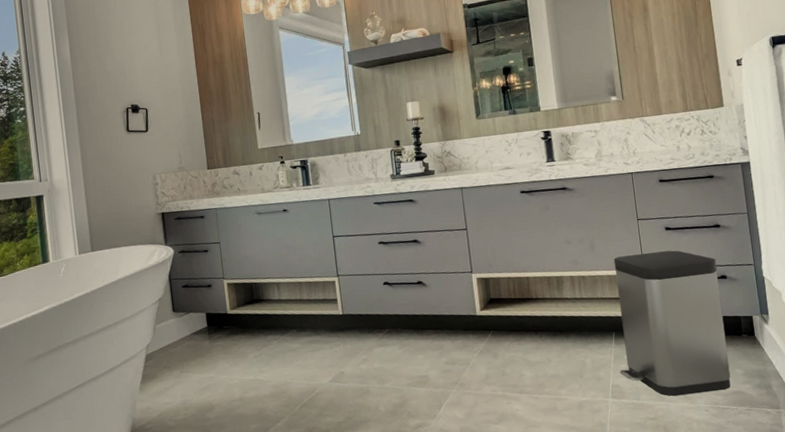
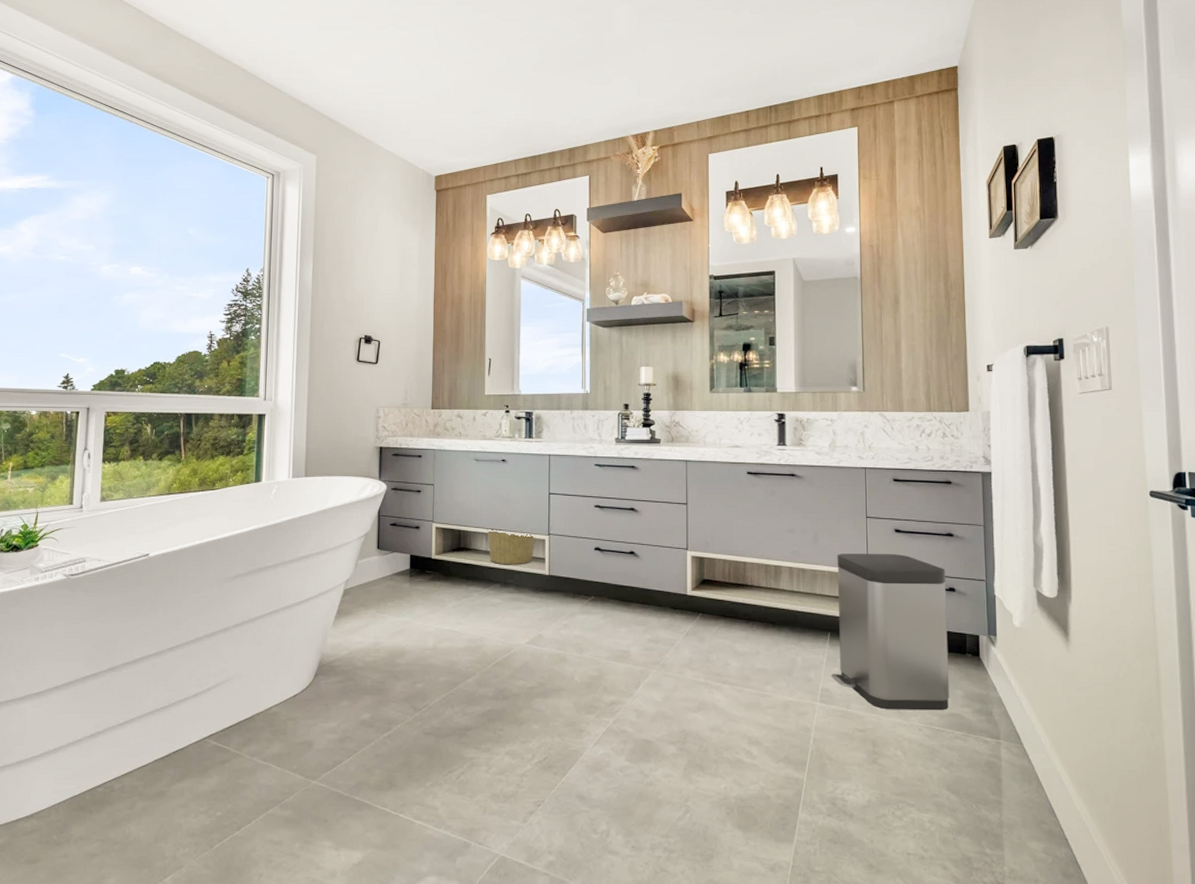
basket: none [277,277,325,311] -> present [487,529,536,565]

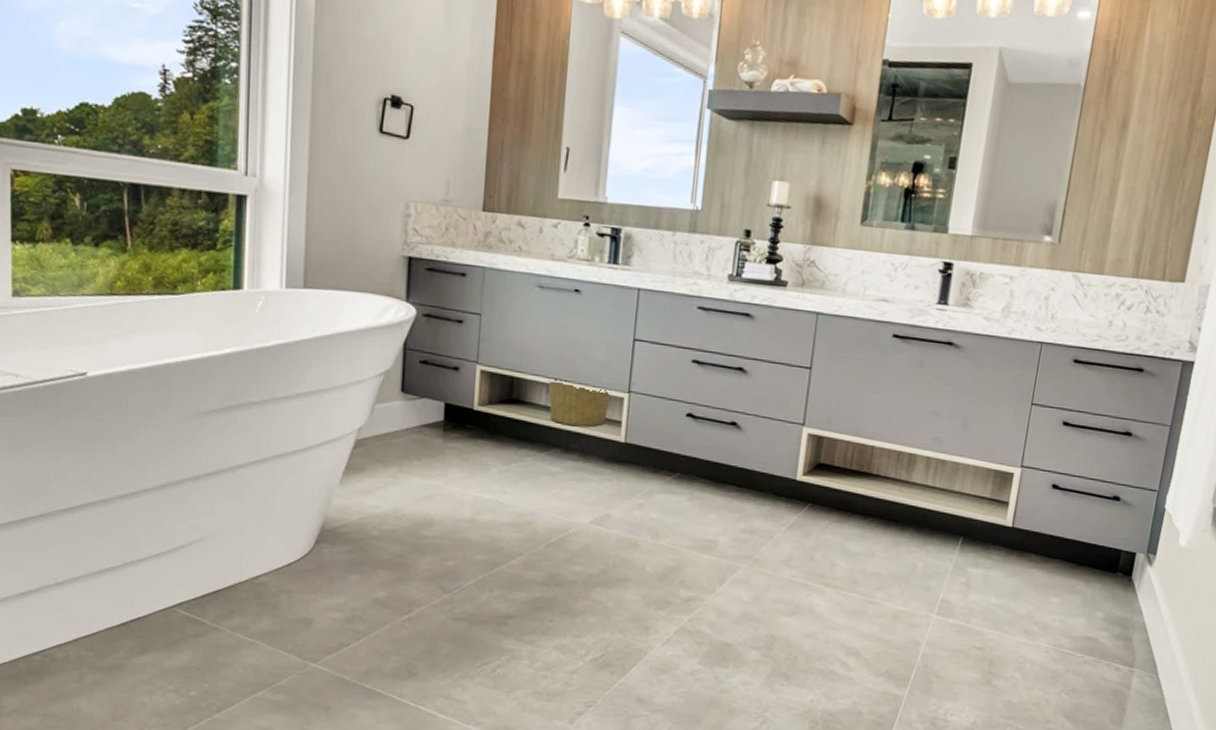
pedal bin: present [831,553,950,710] -> none [955,445,1114,632]

